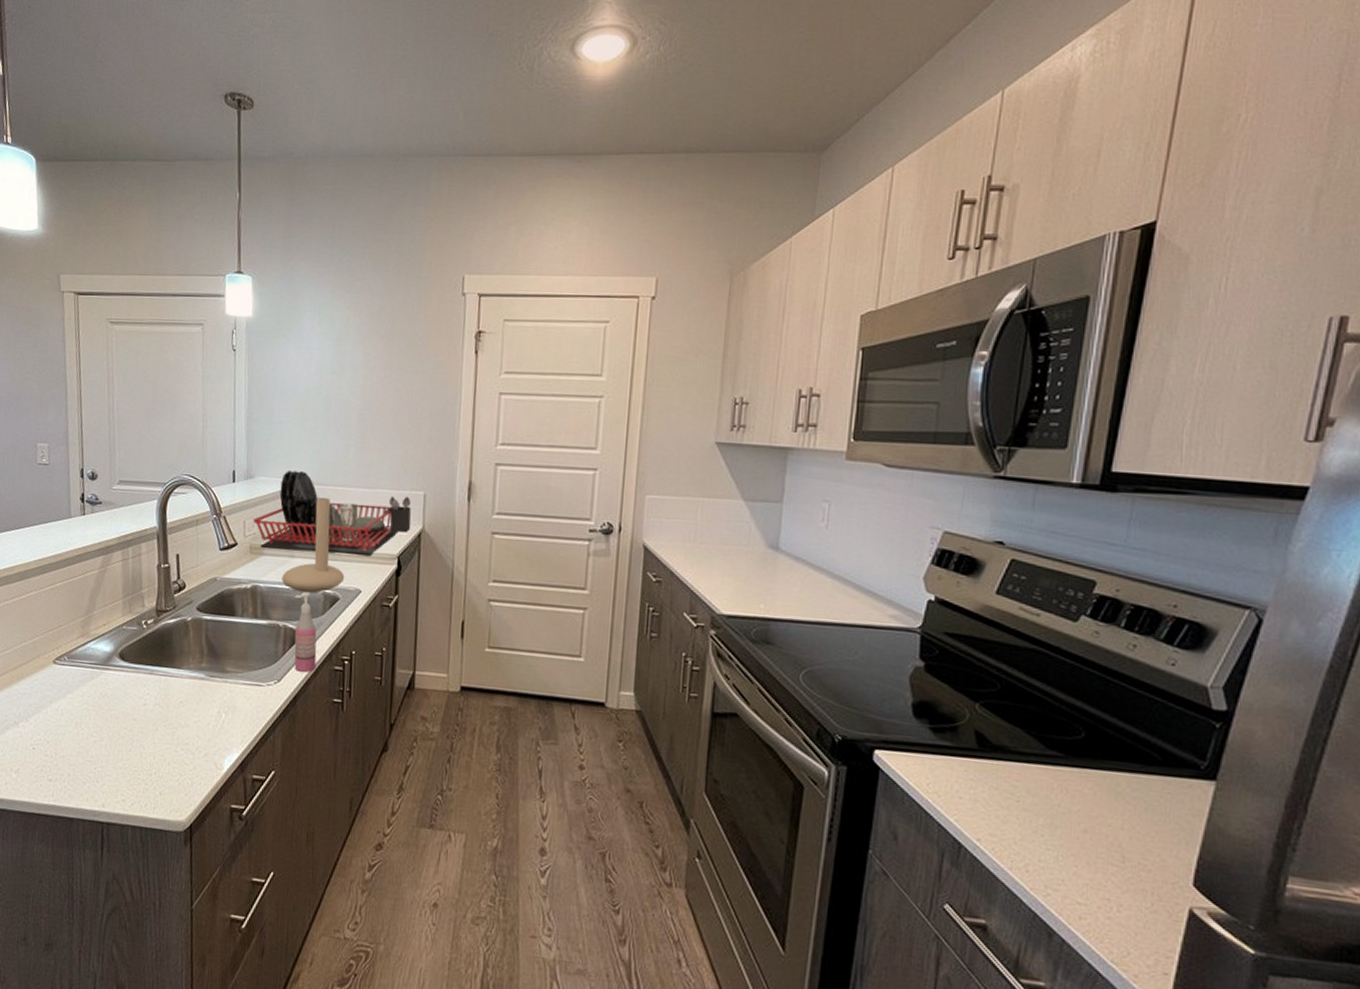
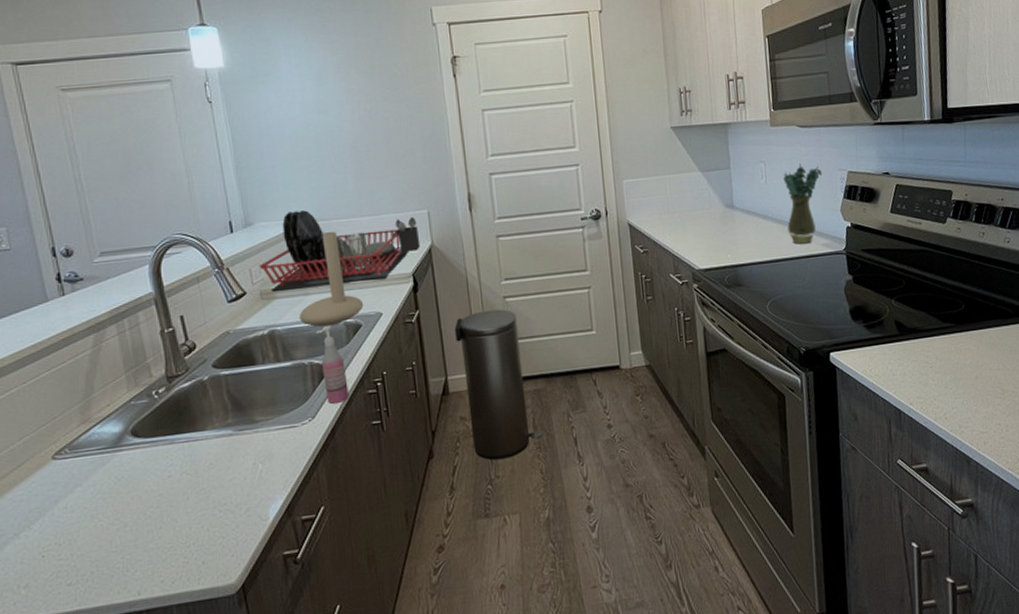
pedal bin: none [430,609,506,773] -> present [455,309,543,461]
vase: none [845,511,906,611] -> present [783,163,822,244]

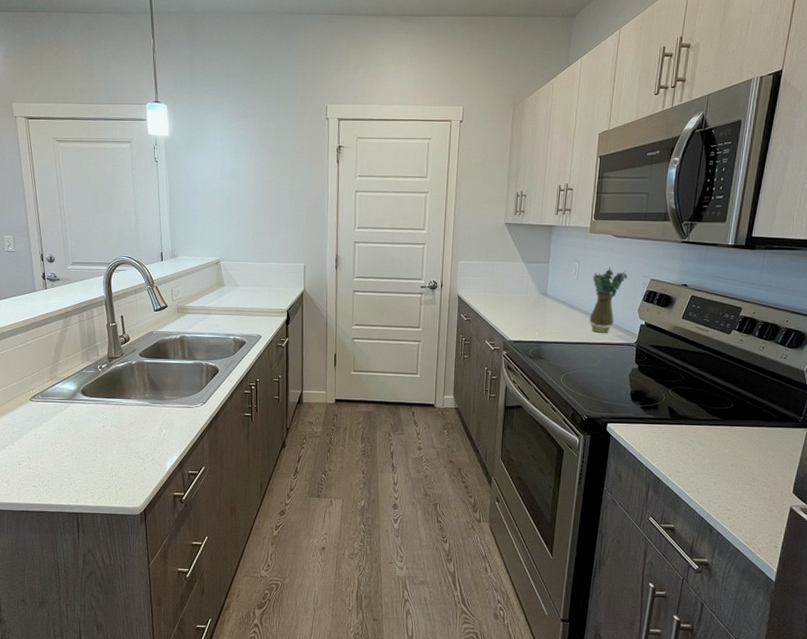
dish rack: present [259,210,421,291] -> none [179,251,296,312]
paper towel holder: present [299,232,364,327] -> none [202,270,249,340]
soap dispenser: present [316,326,349,405] -> none [213,339,231,397]
pedal bin: present [455,309,543,461] -> none [313,346,368,458]

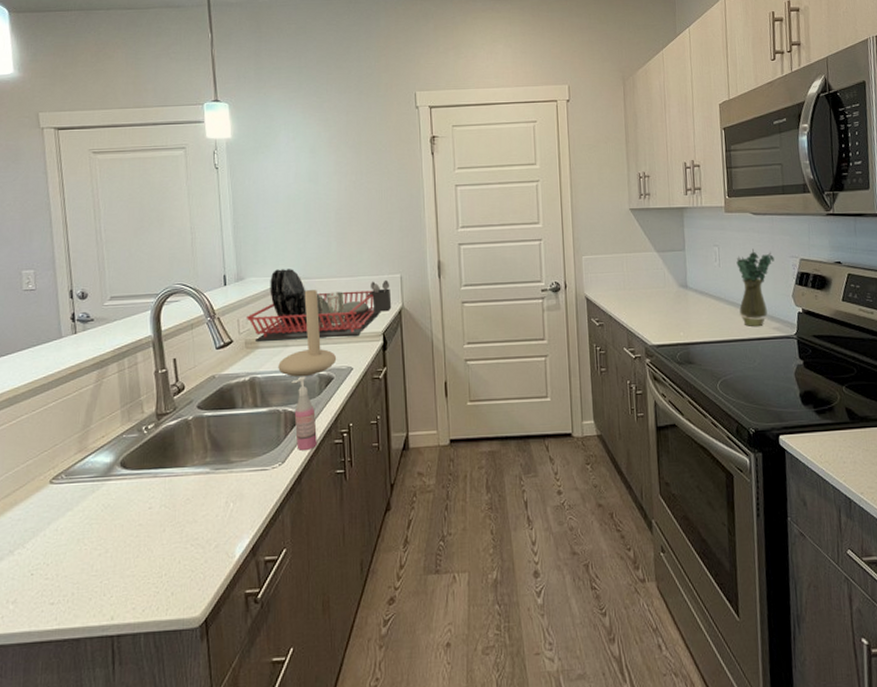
dish rack: none [179,251,296,312] -> present [247,269,392,341]
paper towel holder: none [202,270,249,340] -> present [278,290,337,377]
soap dispenser: none [213,339,231,397] -> present [291,377,317,451]

